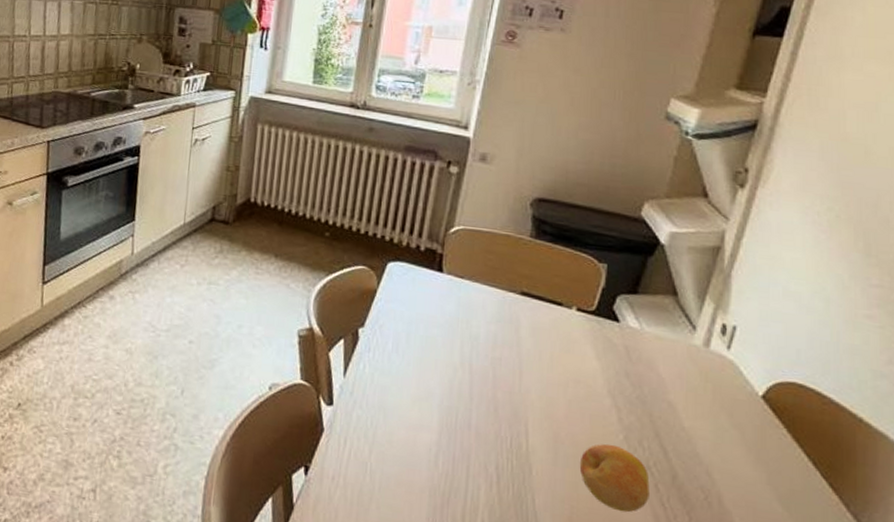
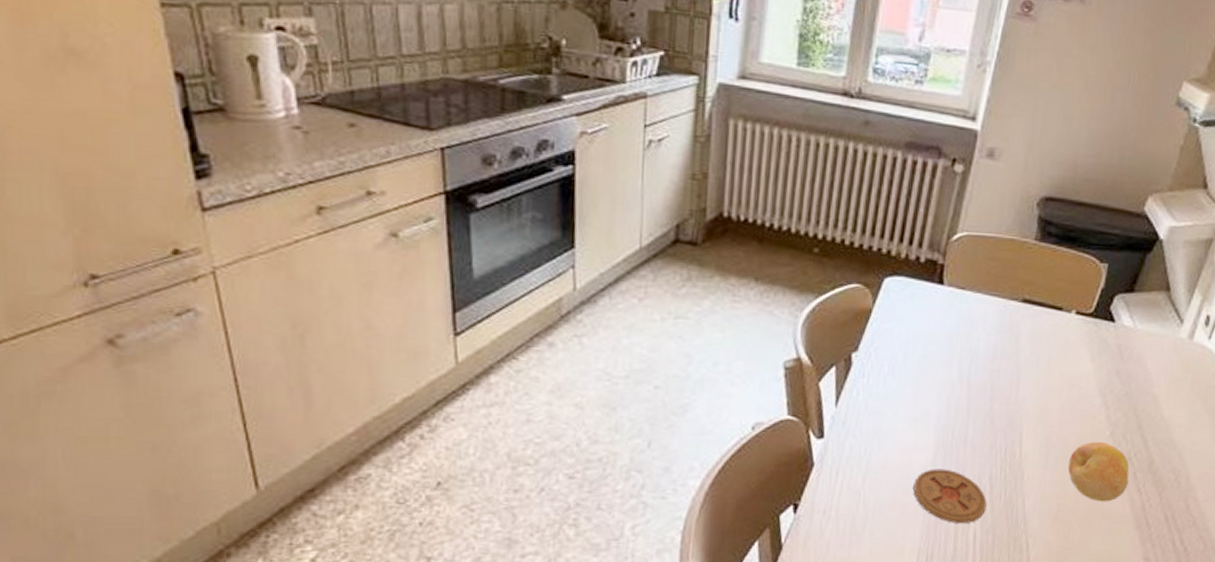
coaster: none [418,449,494,512] -> present [913,469,987,523]

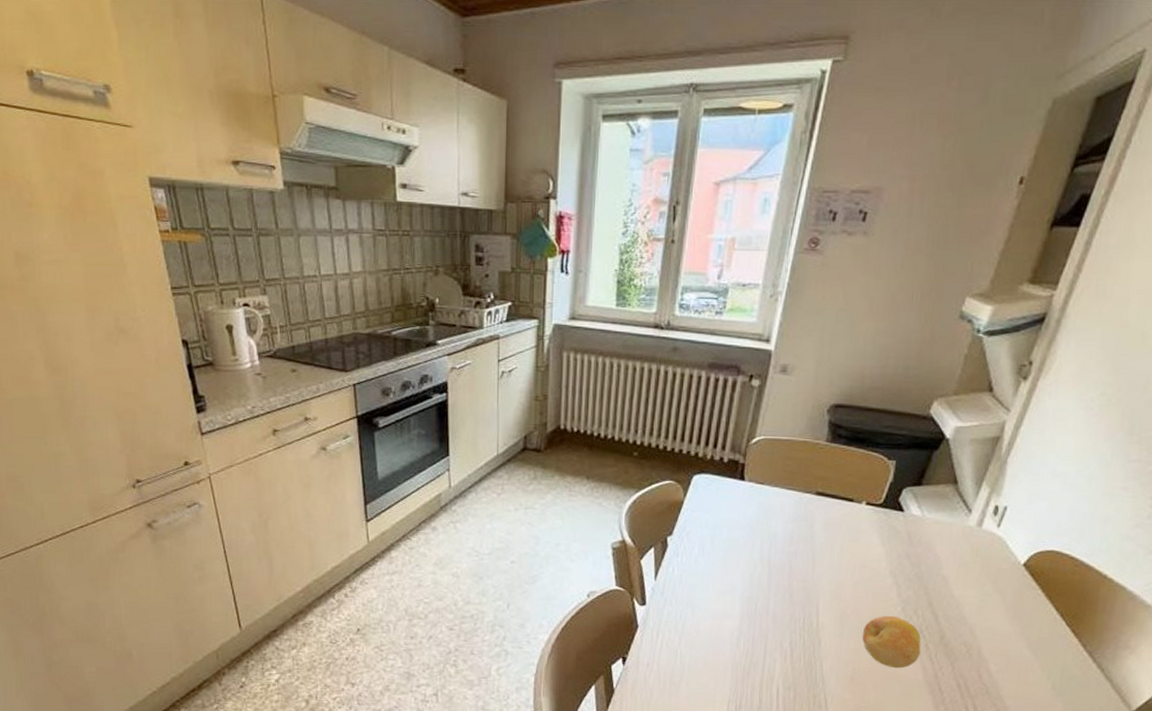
coaster: present [913,469,987,523] -> none [722,633,788,680]

